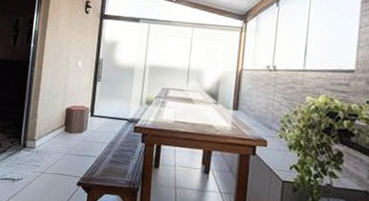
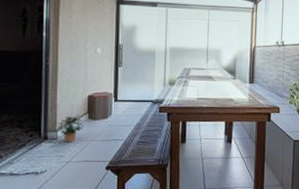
potted plant: none [35,126,60,154] -> present [56,114,84,143]

